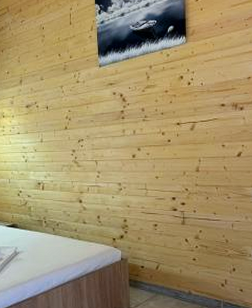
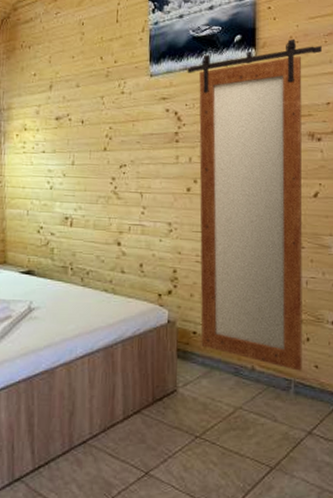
home mirror: none [129,25,243,294] -> present [187,38,322,371]

